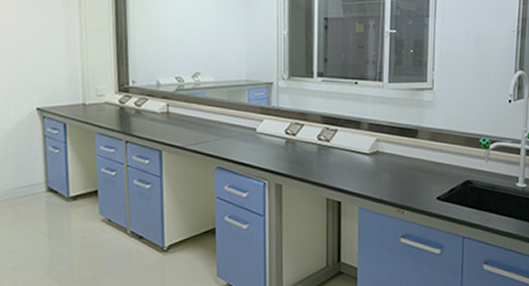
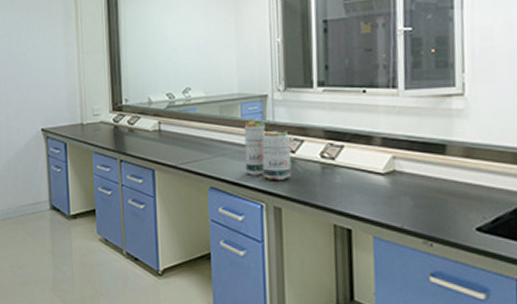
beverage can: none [250,105,292,161] -> present [244,120,292,181]

